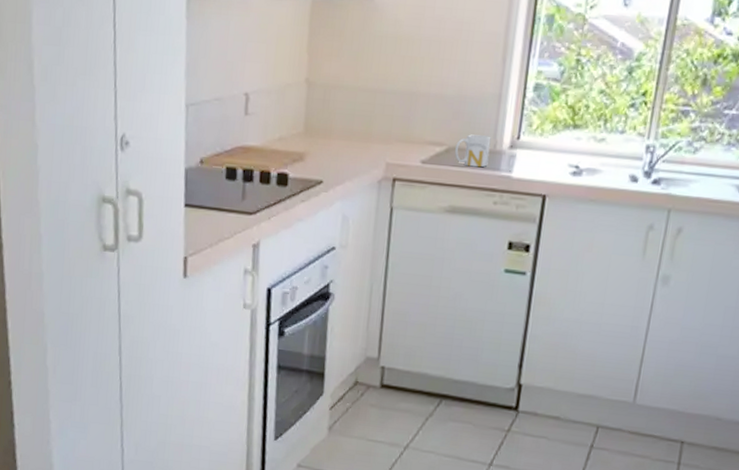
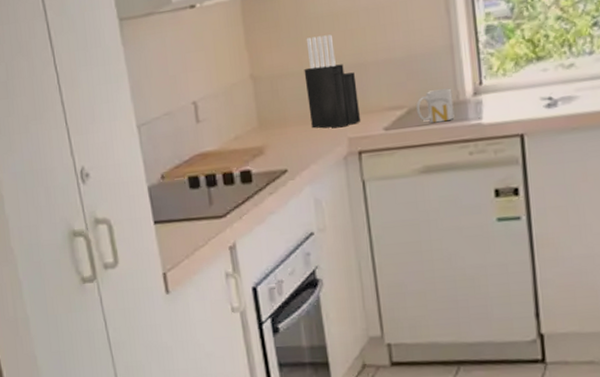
knife block: none [354,55,406,151] -> present [304,34,361,129]

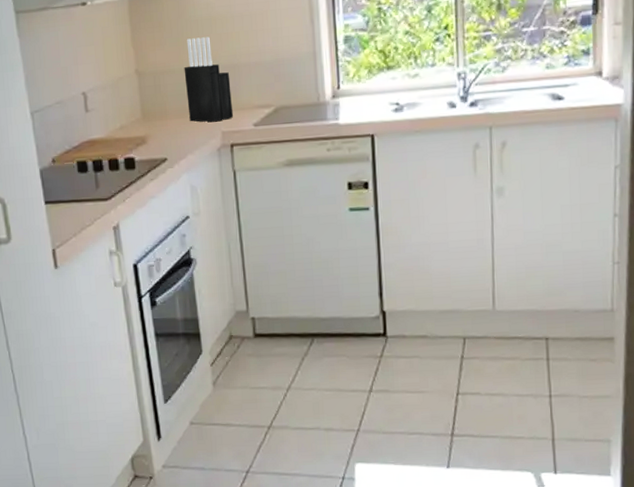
mug: present [416,88,455,123] -> none [282,90,315,122]

